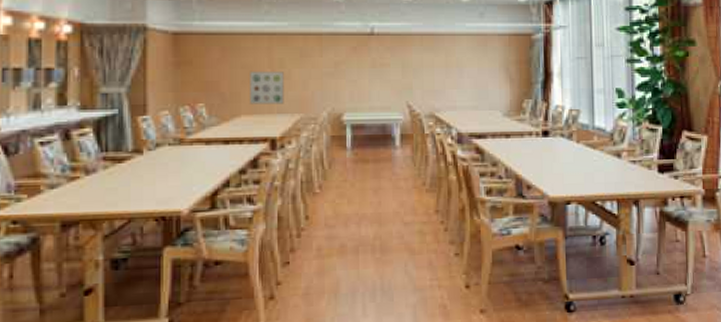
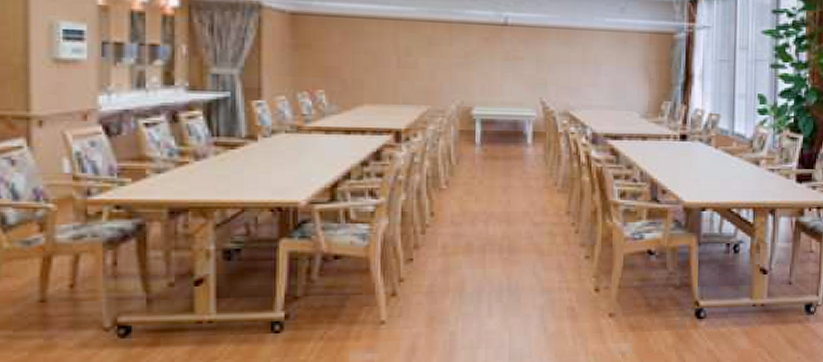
wall art: present [249,70,284,104] -> none [372,57,410,94]

